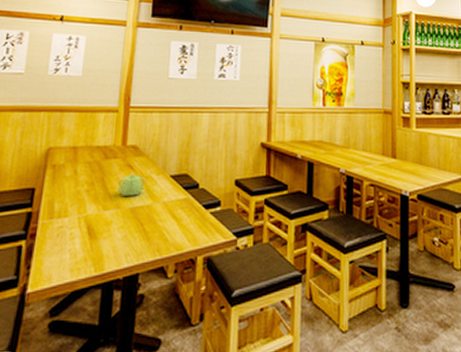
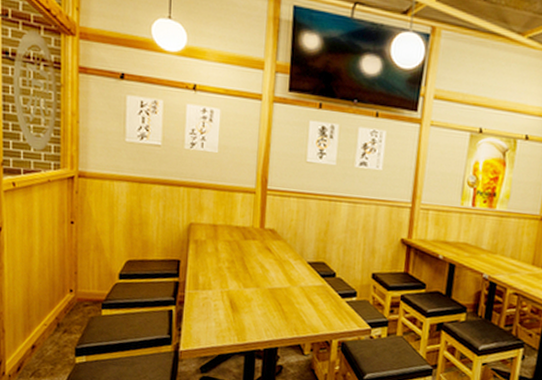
teapot: present [117,172,146,196] -> none [256,255,284,278]

